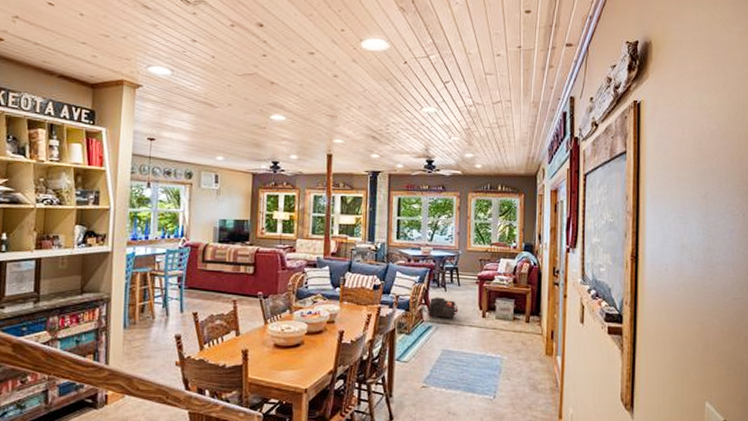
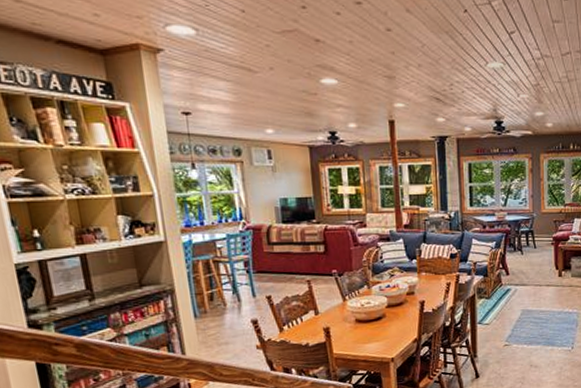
backpack: present [427,297,459,318] -> none [505,260,536,281]

